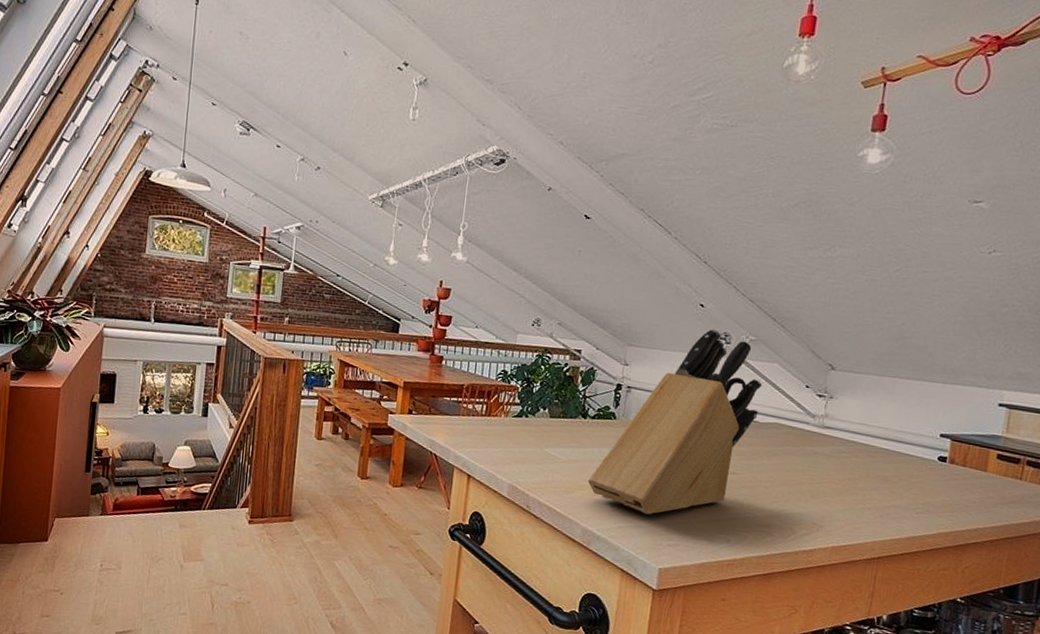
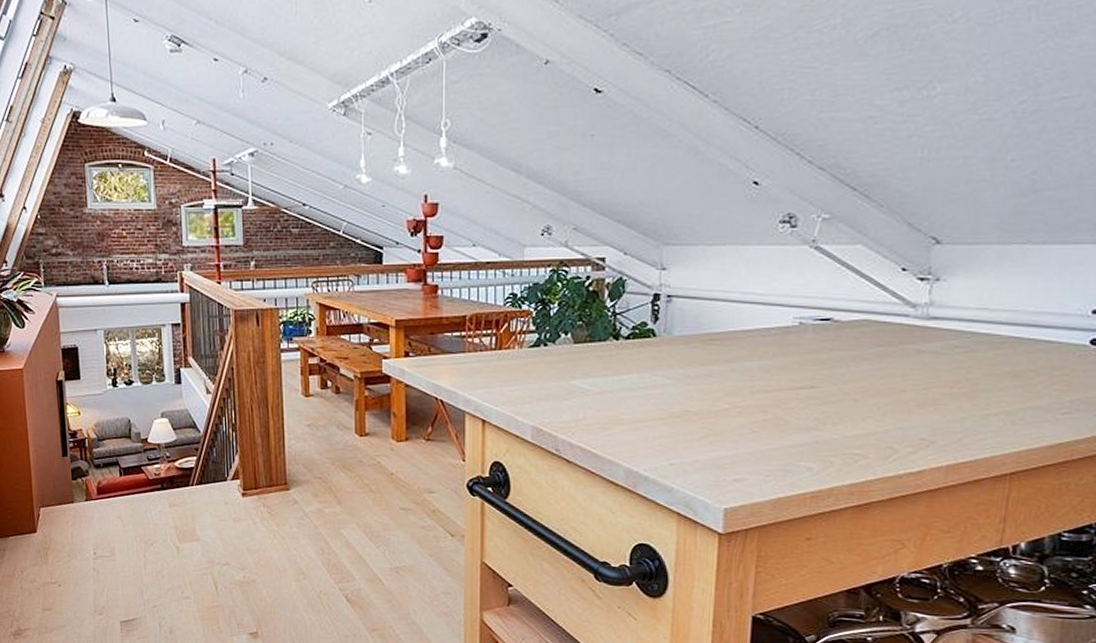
knife block: present [587,328,763,515] -> none [627,210,843,447]

